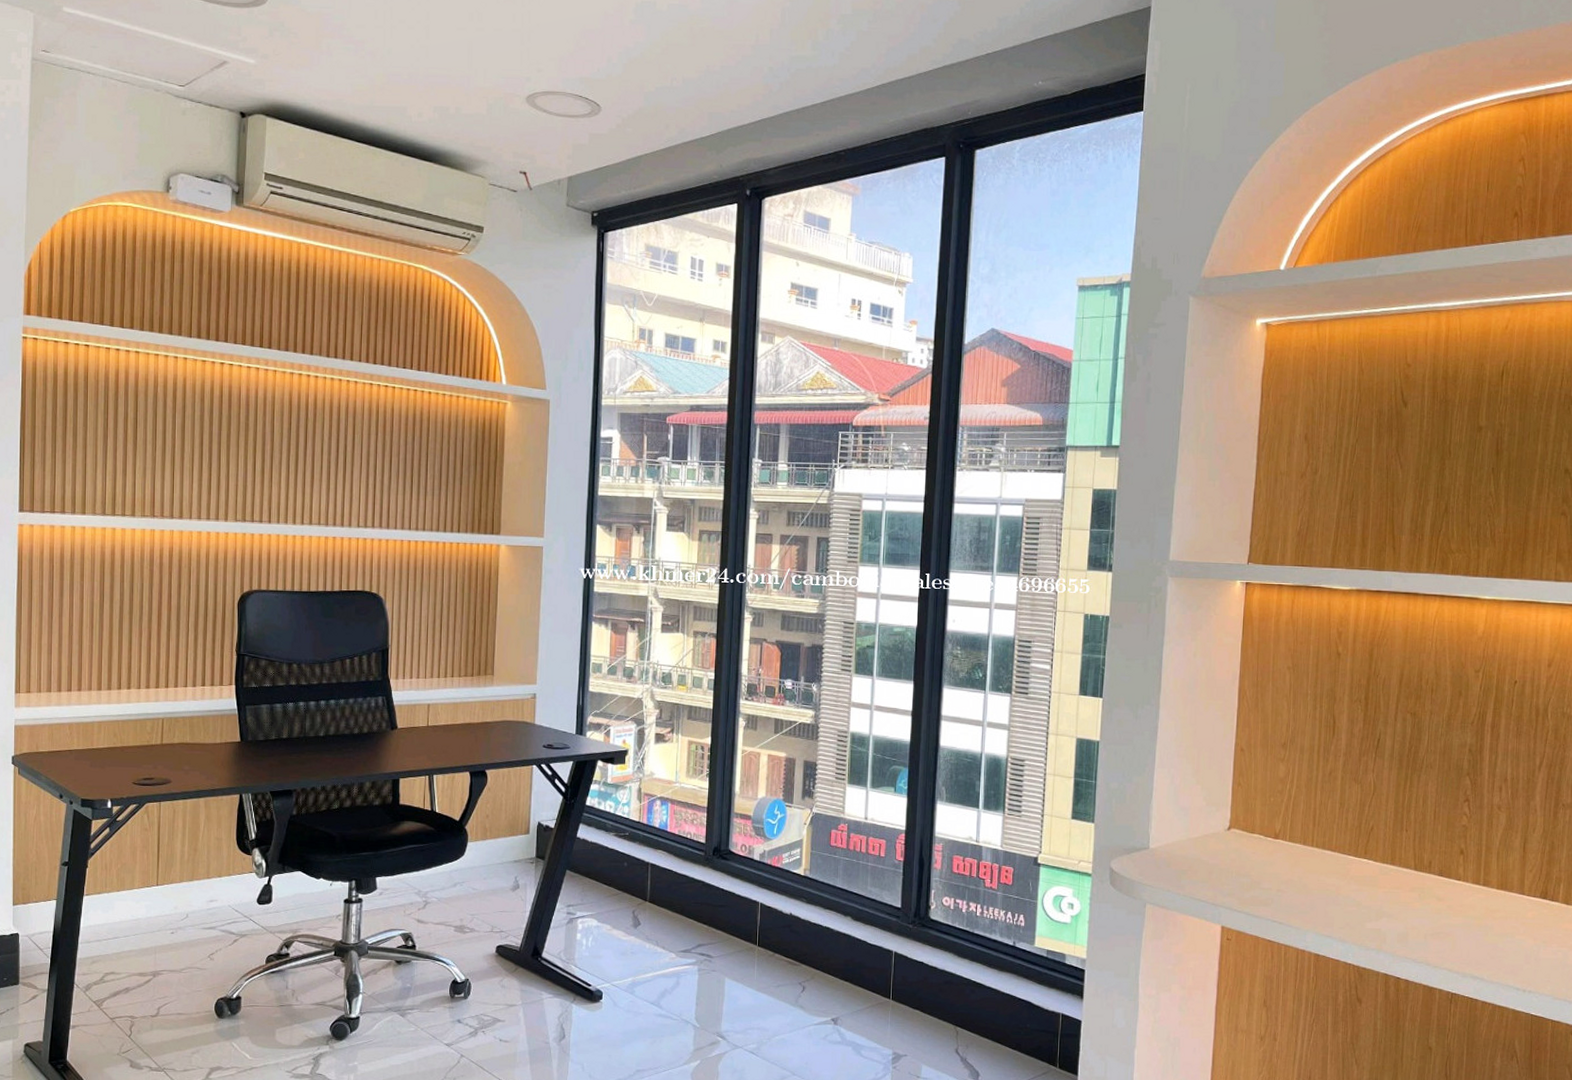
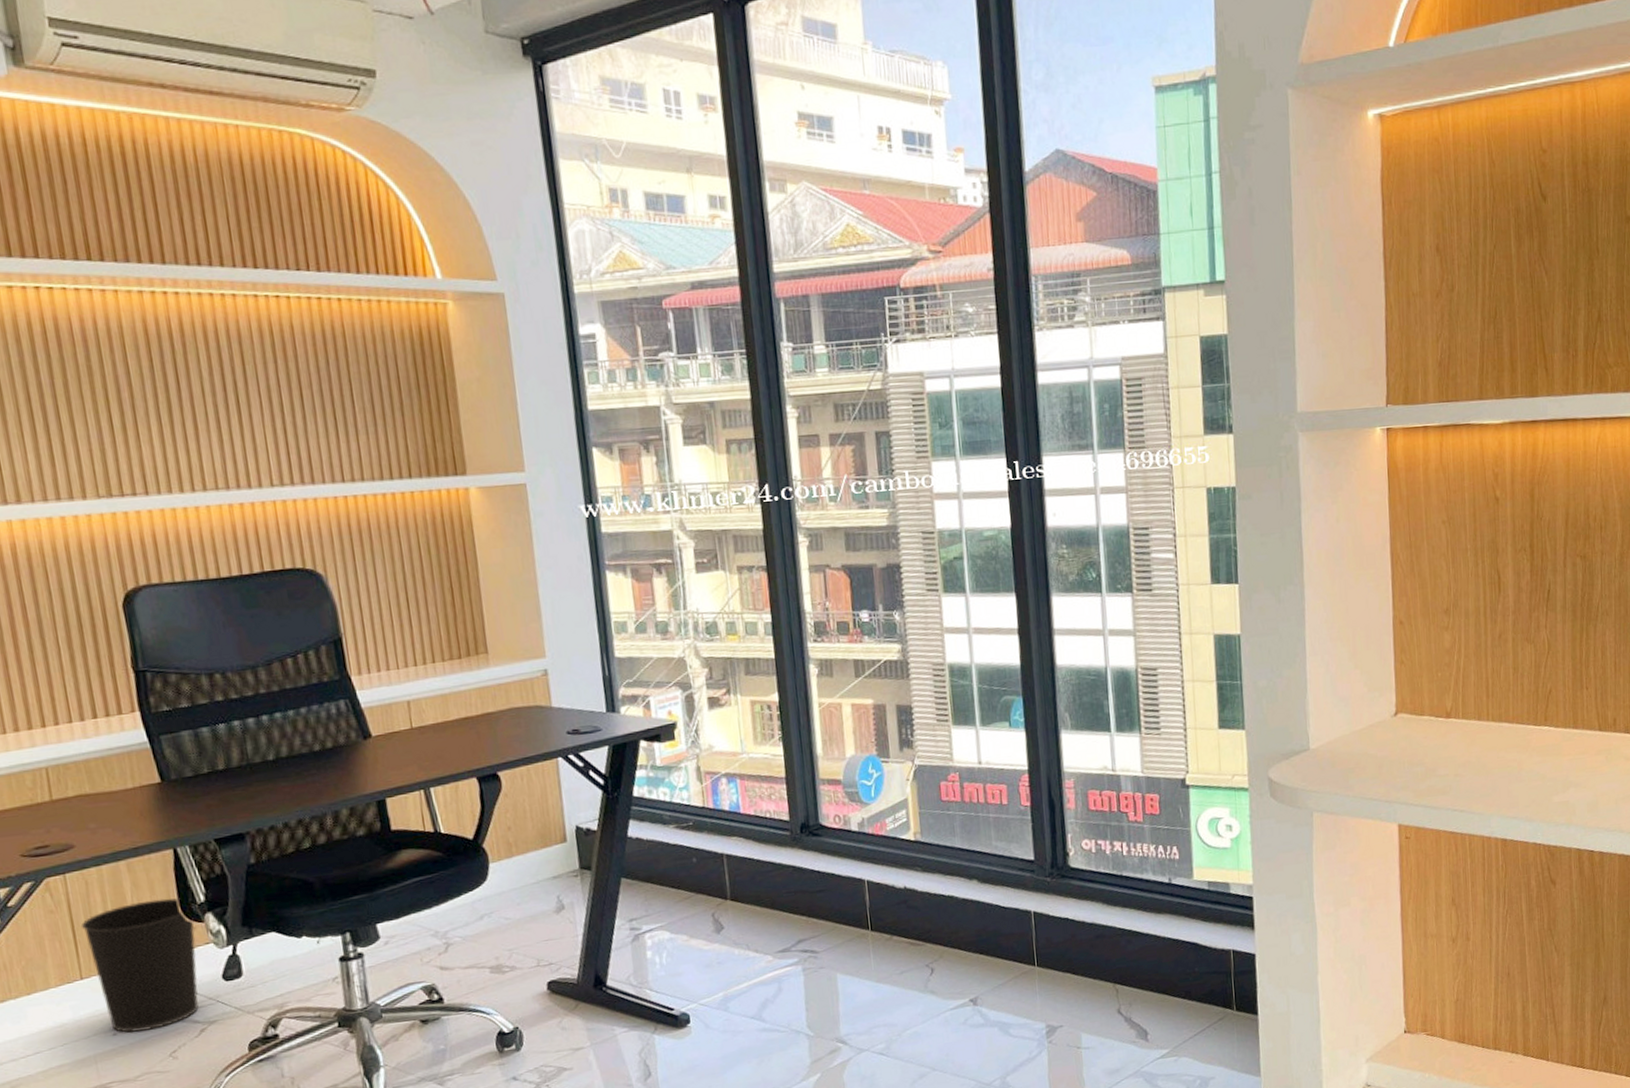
wastebasket: none [164,832,244,934] -> present [80,898,199,1033]

